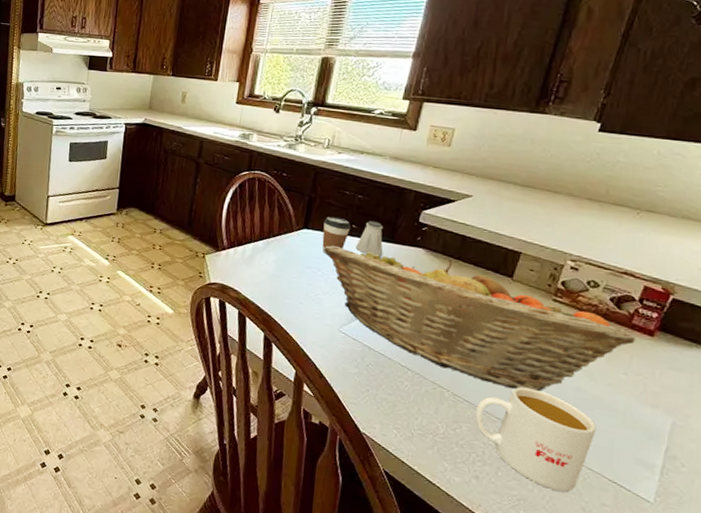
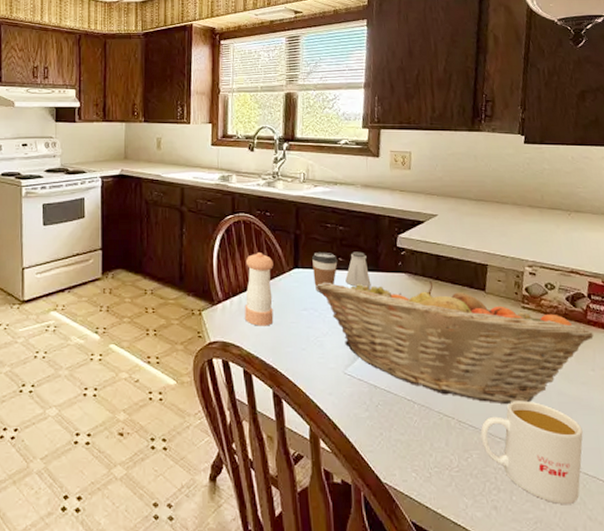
pepper shaker: none [247,209,283,277] -> present [245,253,274,326]

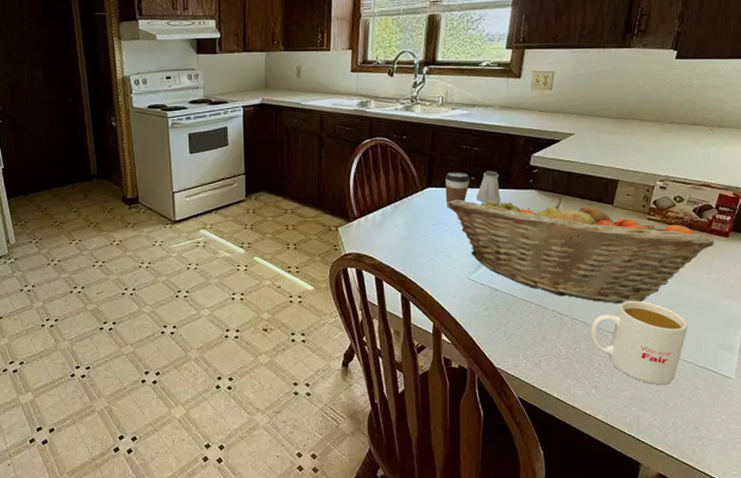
pepper shaker: present [245,253,274,326] -> none [378,174,407,240]

